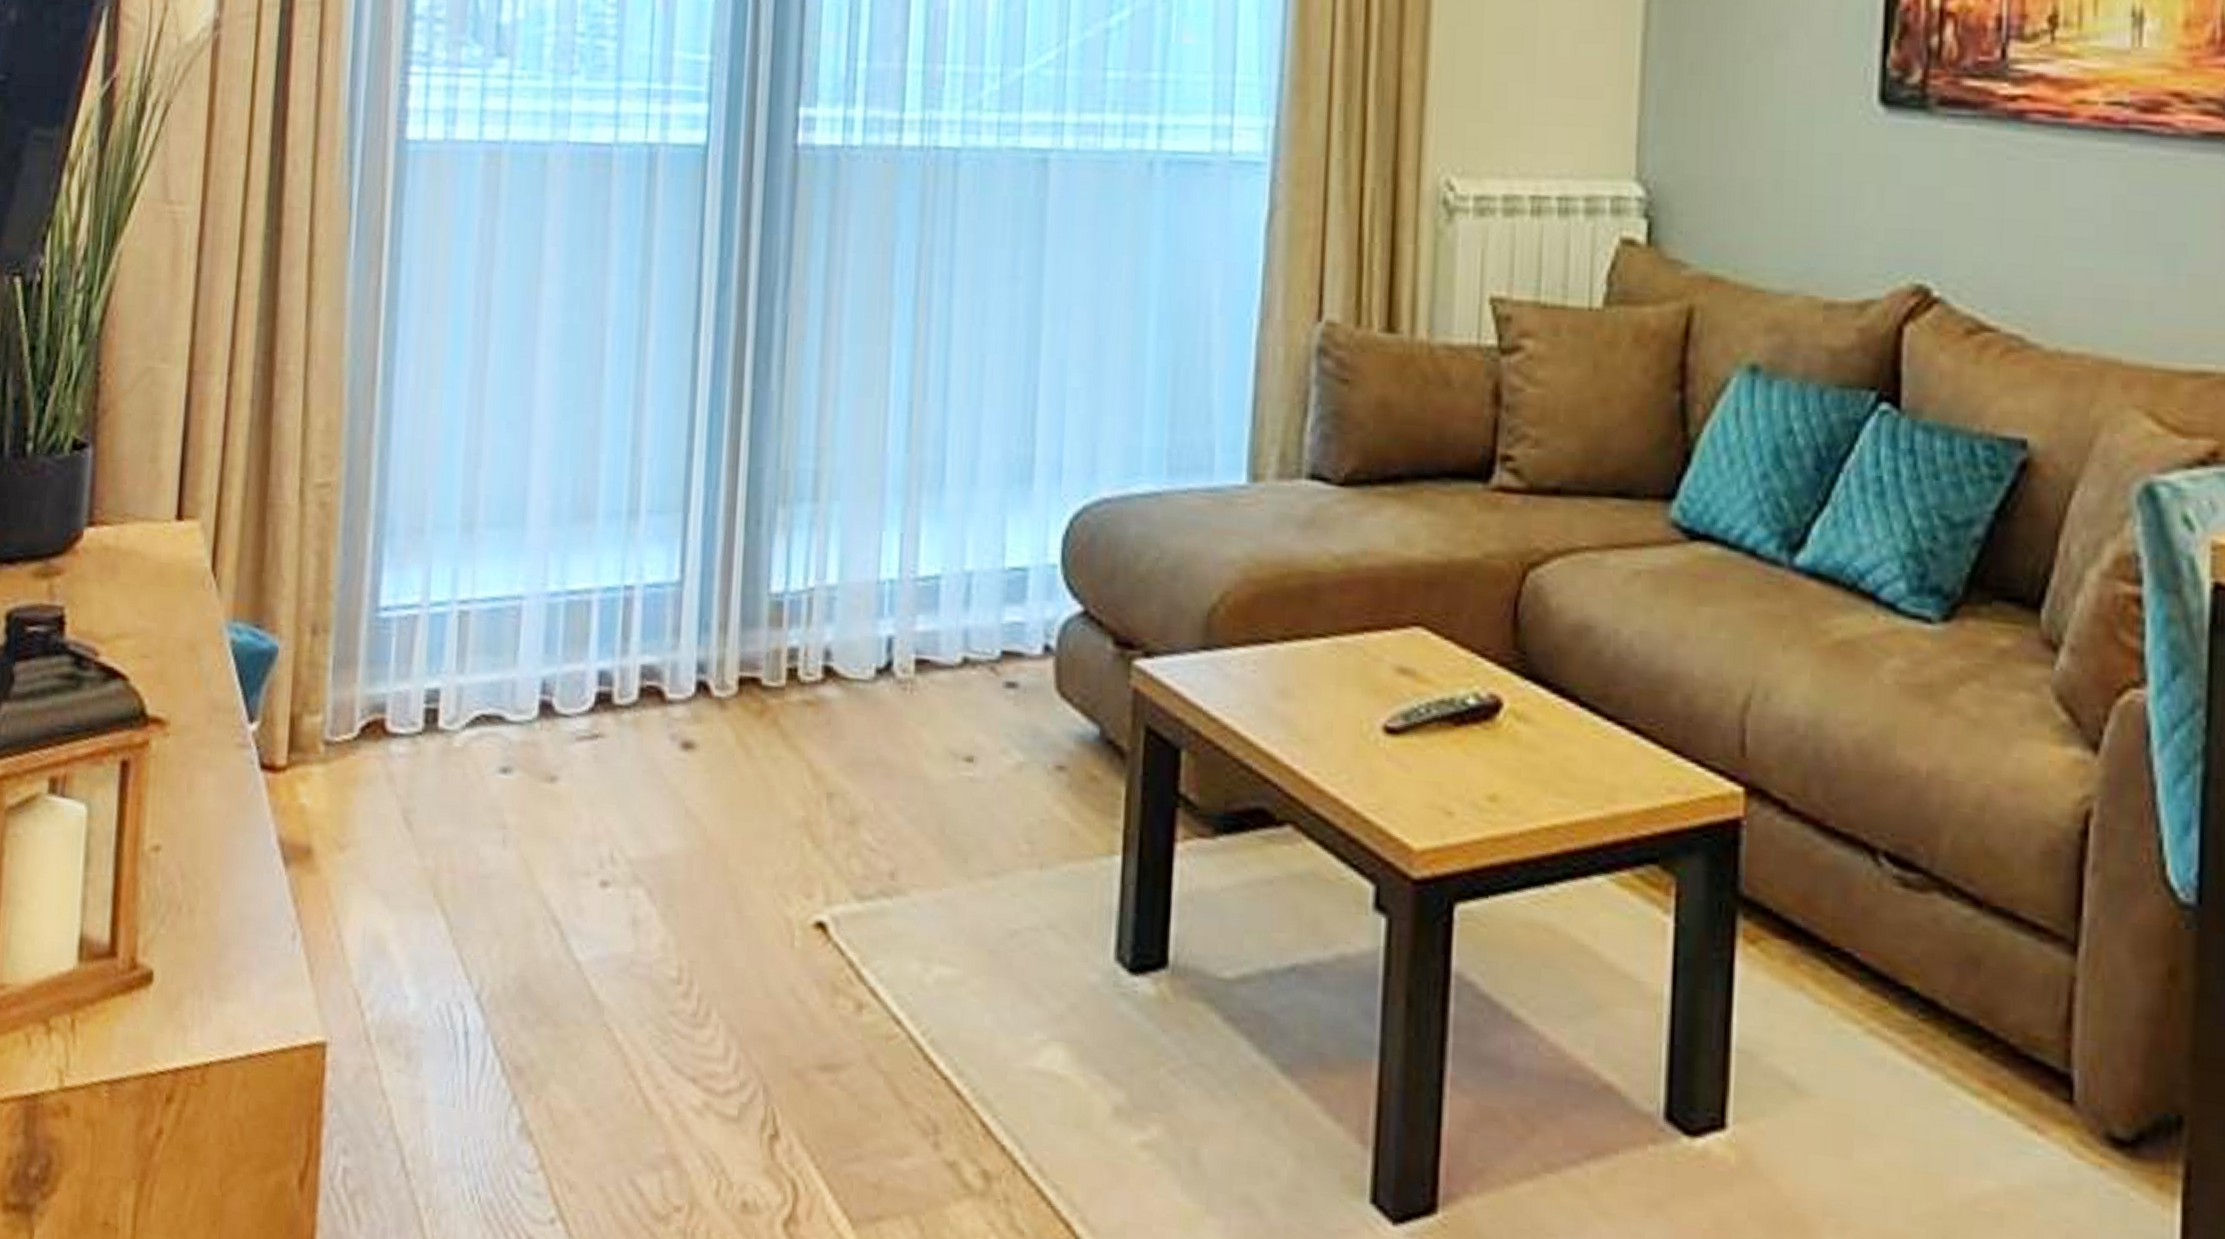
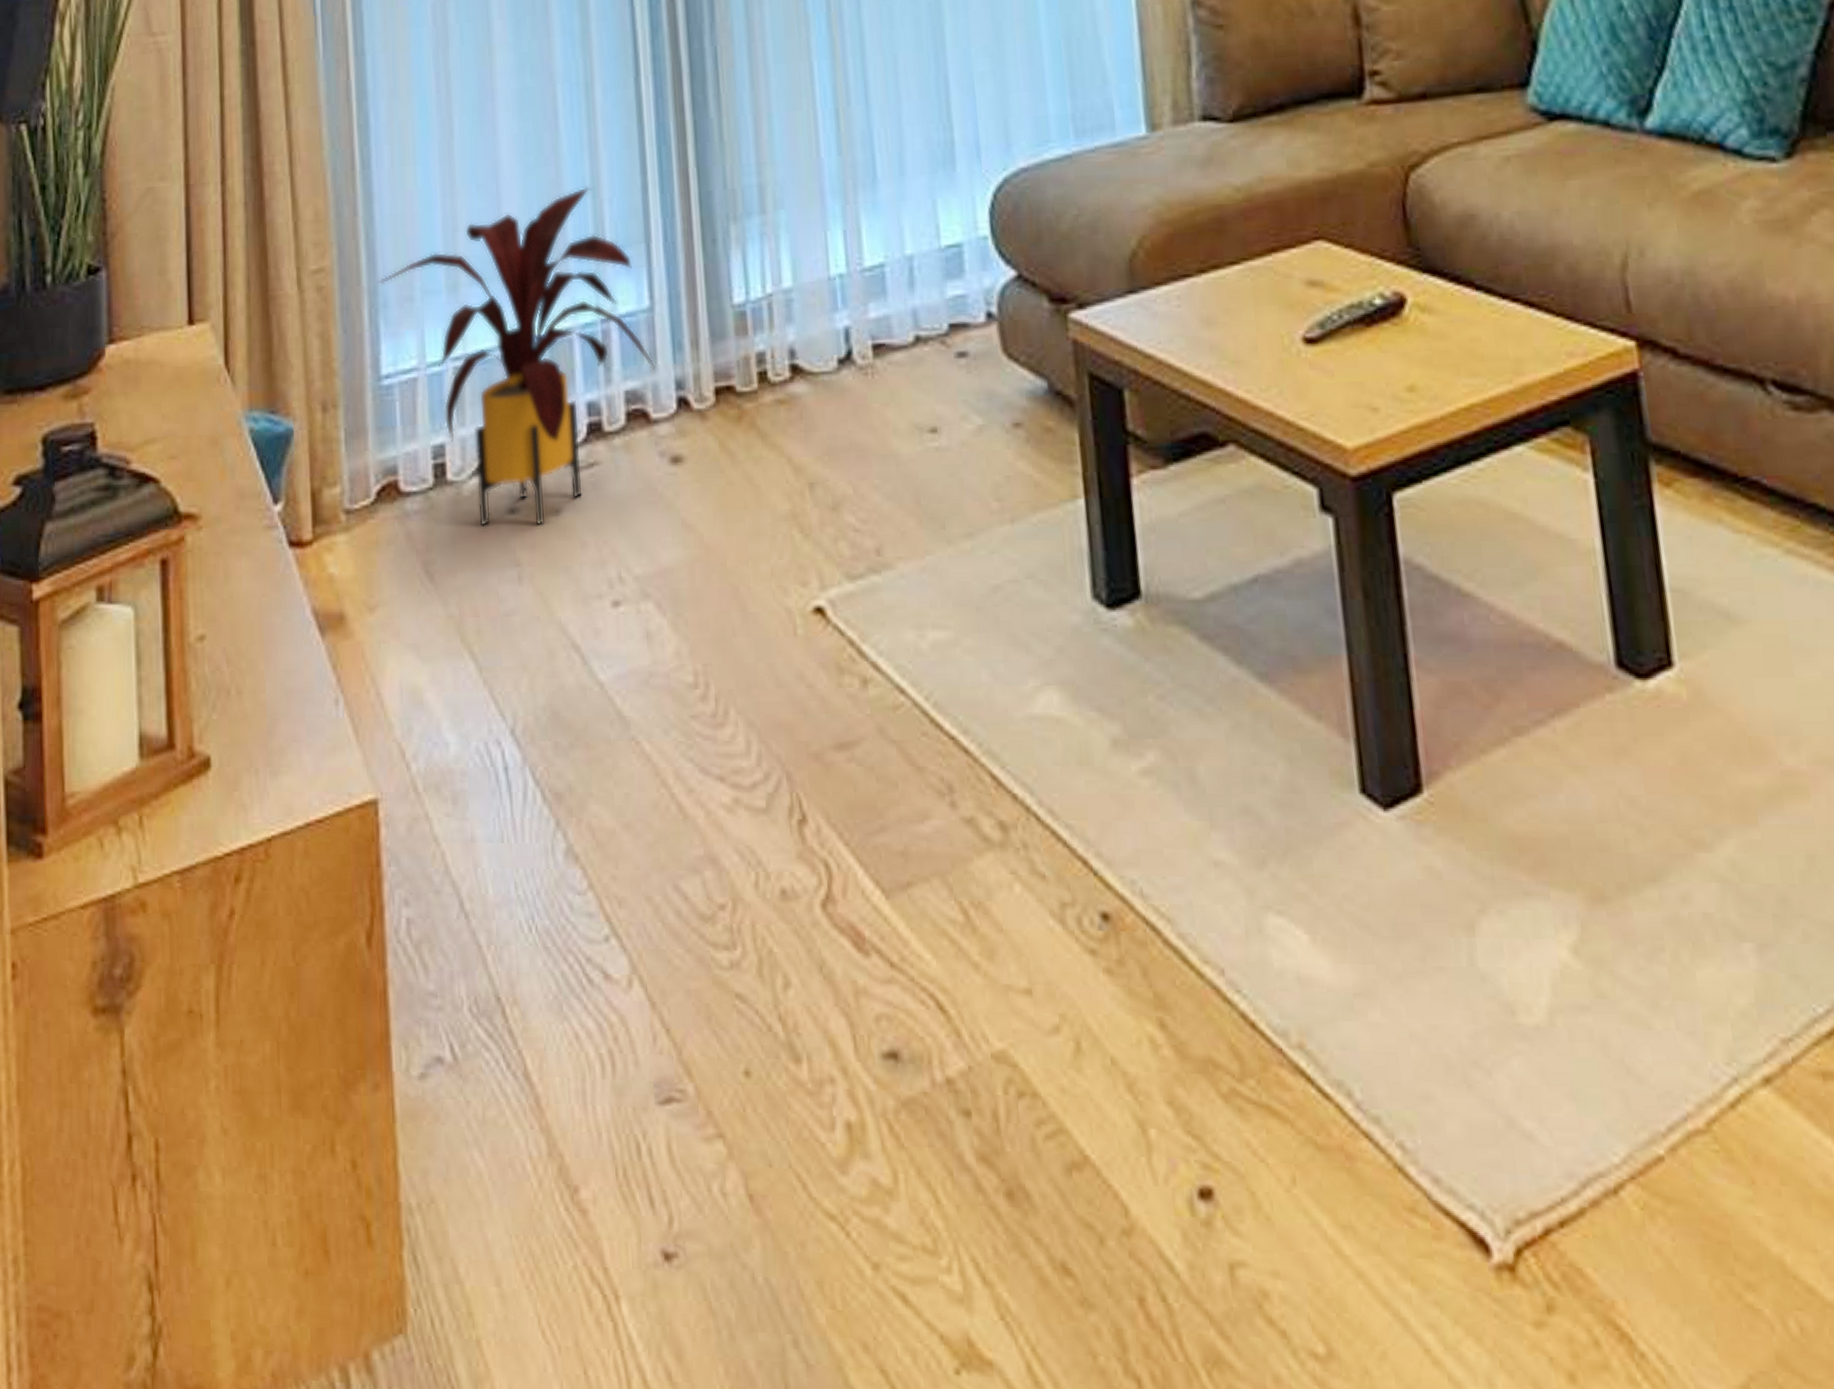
house plant: none [386,441,677,792] -> present [377,186,655,527]

